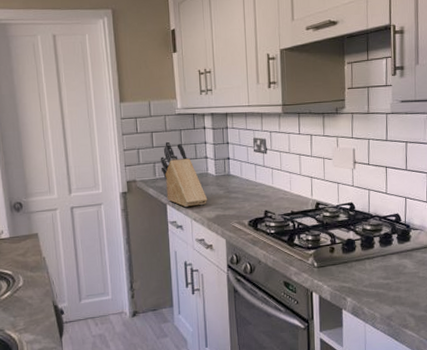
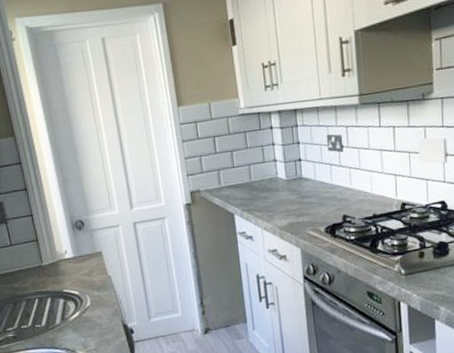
knife block: present [160,141,208,208] -> none [224,145,279,217]

